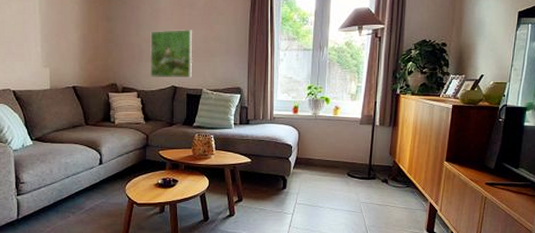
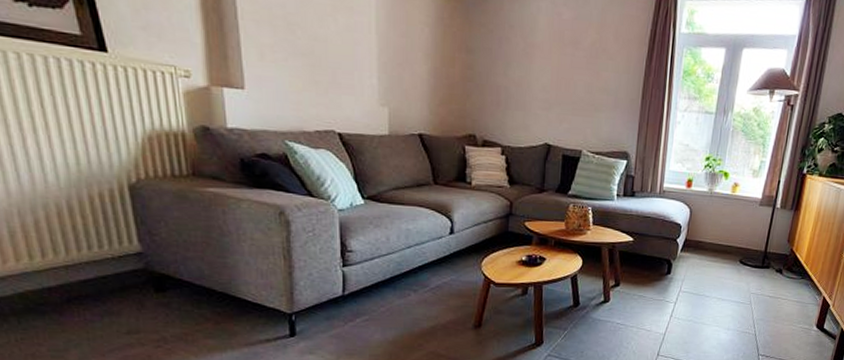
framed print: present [149,28,193,78] -> none [518,71,574,136]

